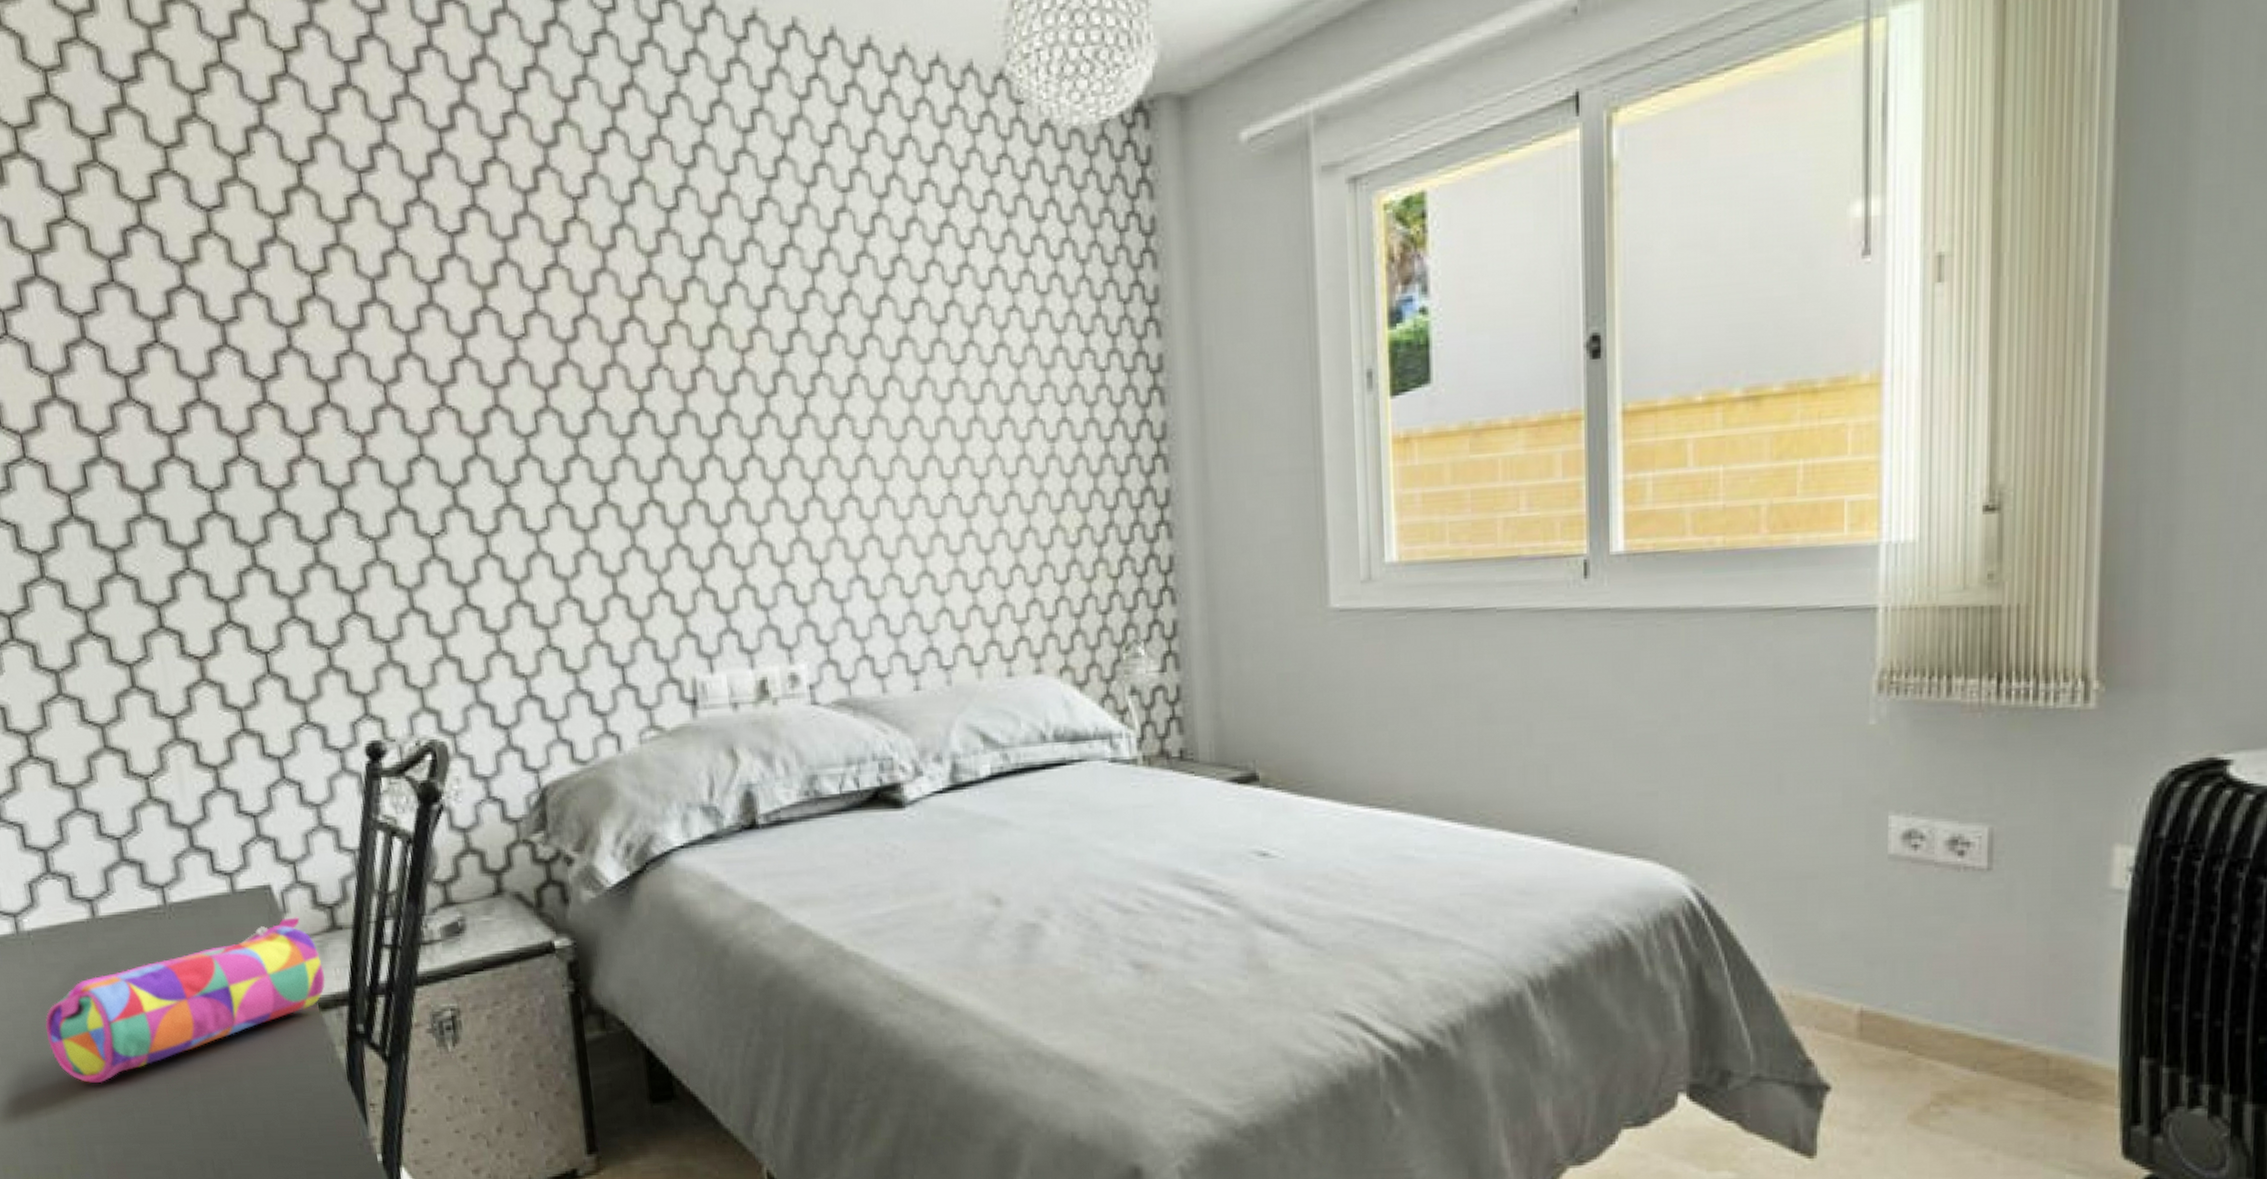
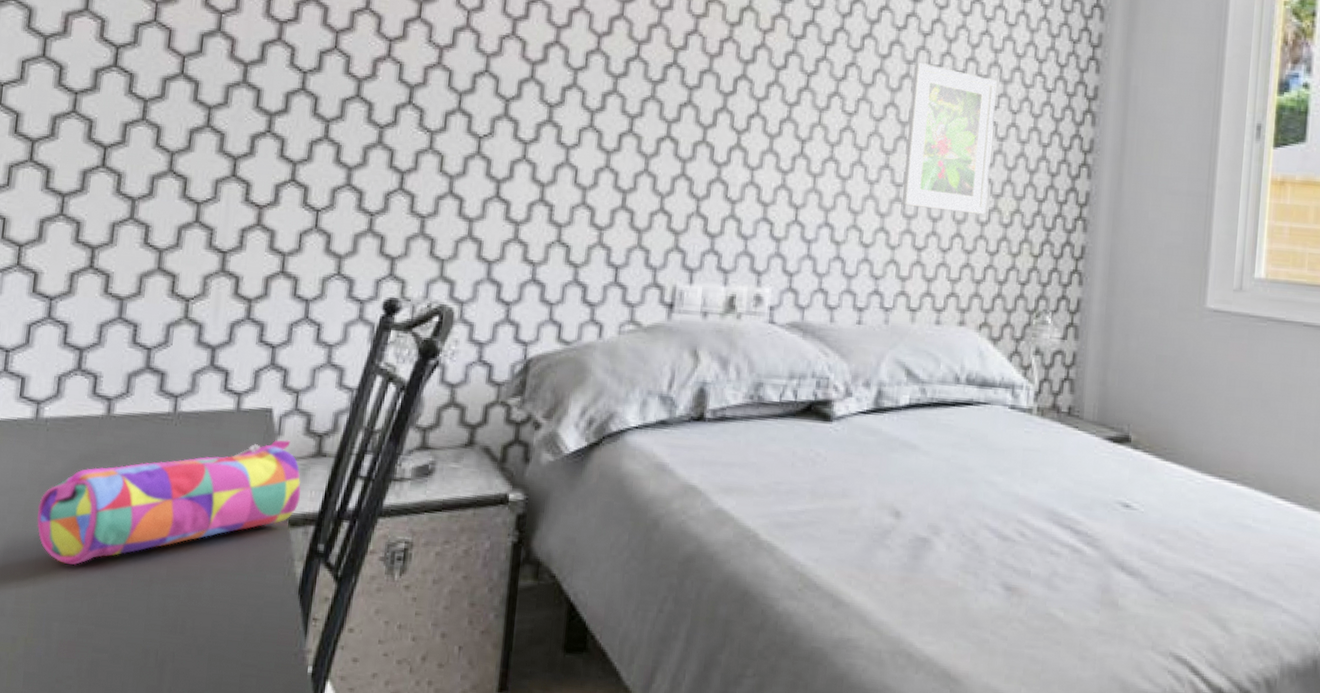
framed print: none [931,359,1047,541] -> present [902,62,997,215]

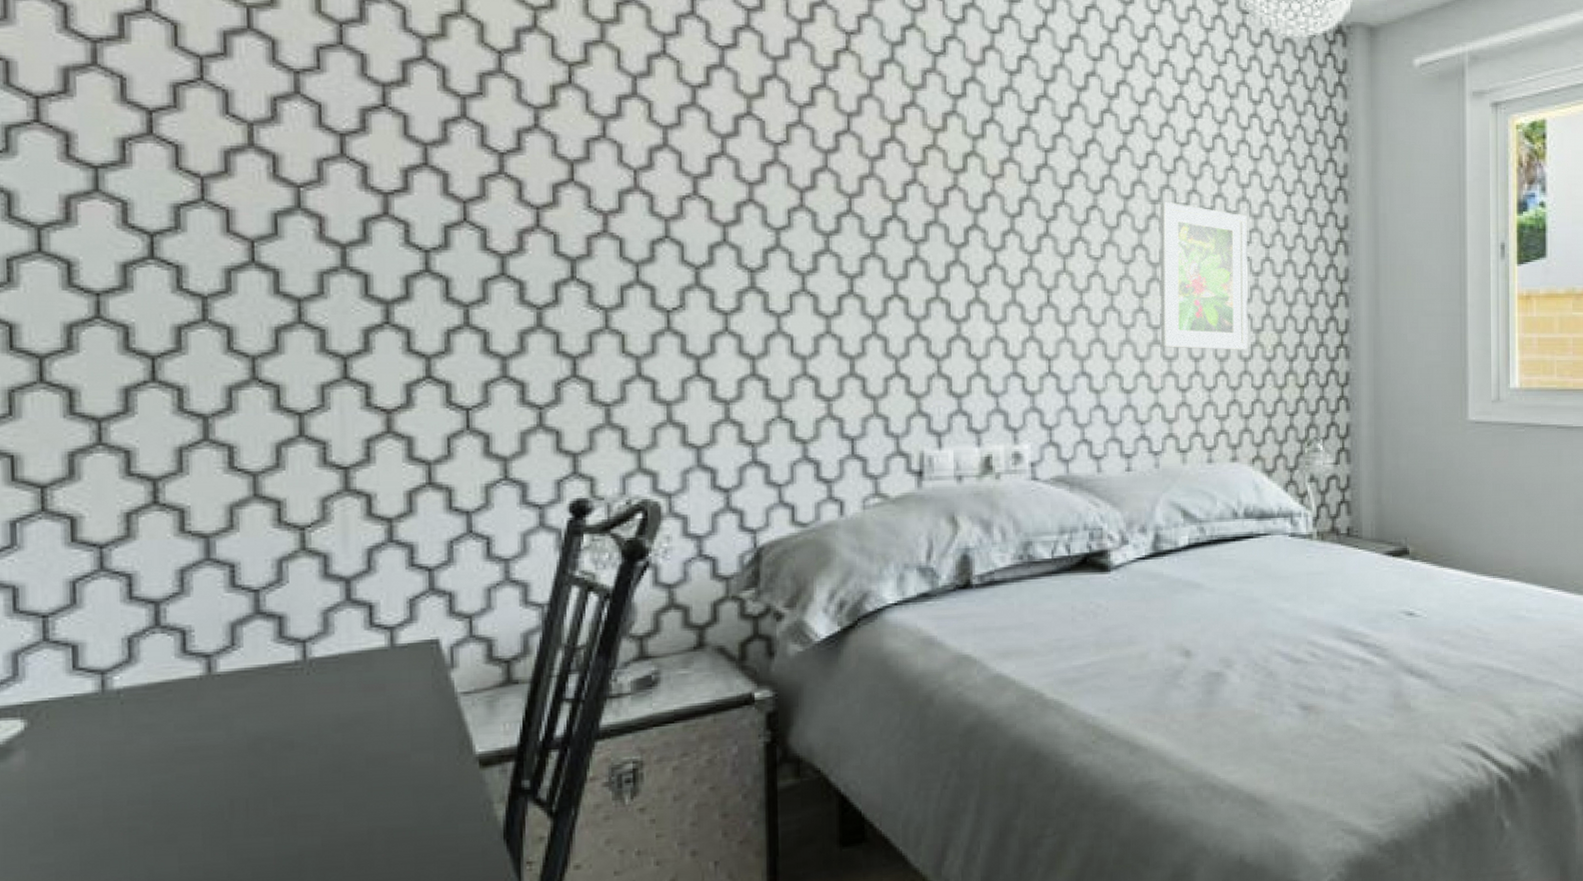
pencil case: present [37,440,301,566] -> none [122,672,492,855]

